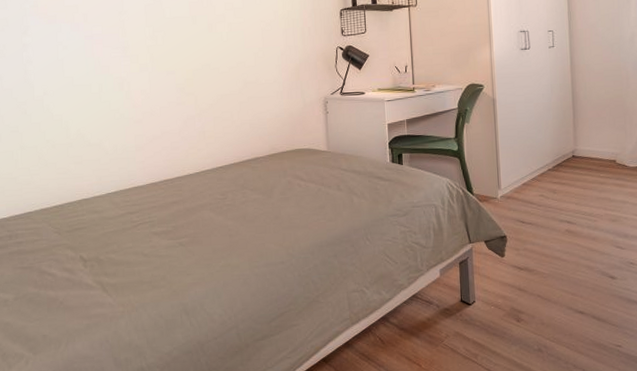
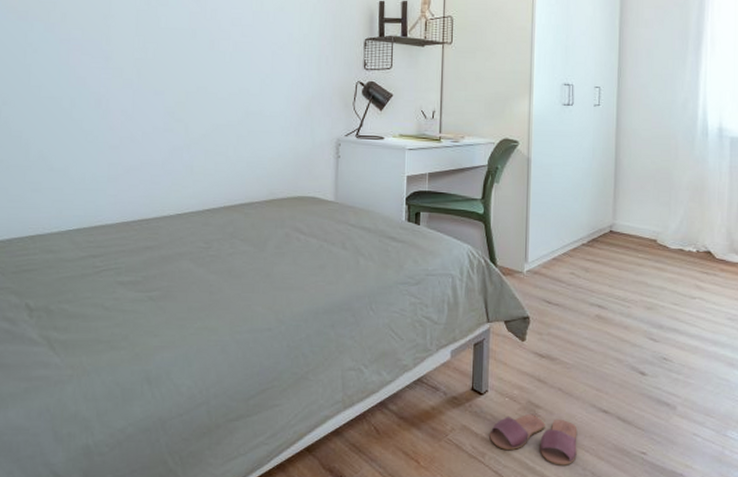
slippers: none [480,319,559,361] -> present [489,414,578,465]

